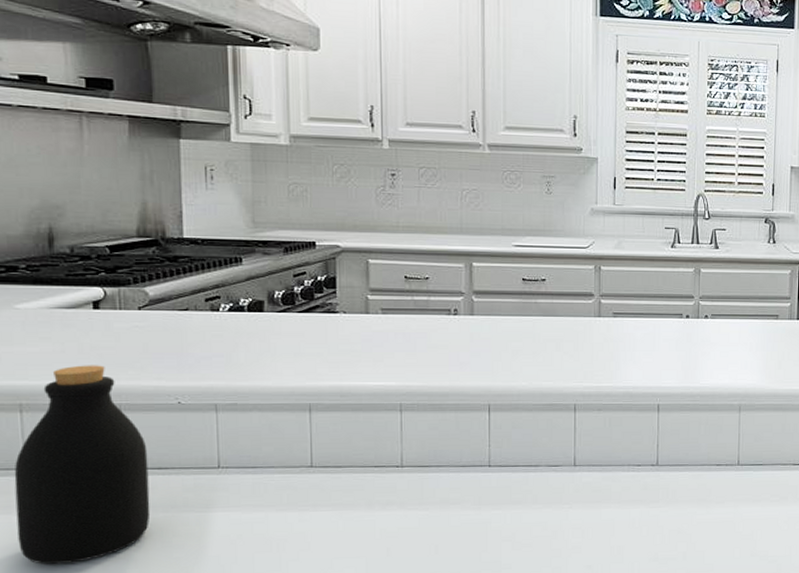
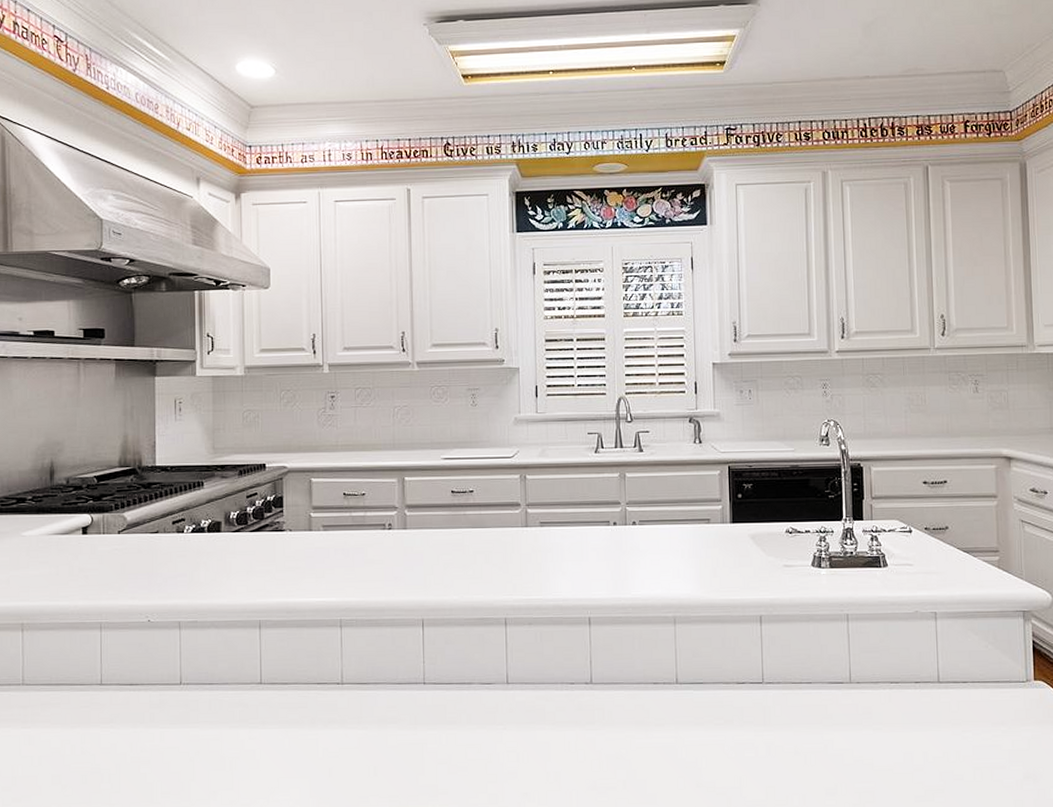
bottle: present [14,365,151,564] -> none [14,586,122,777]

